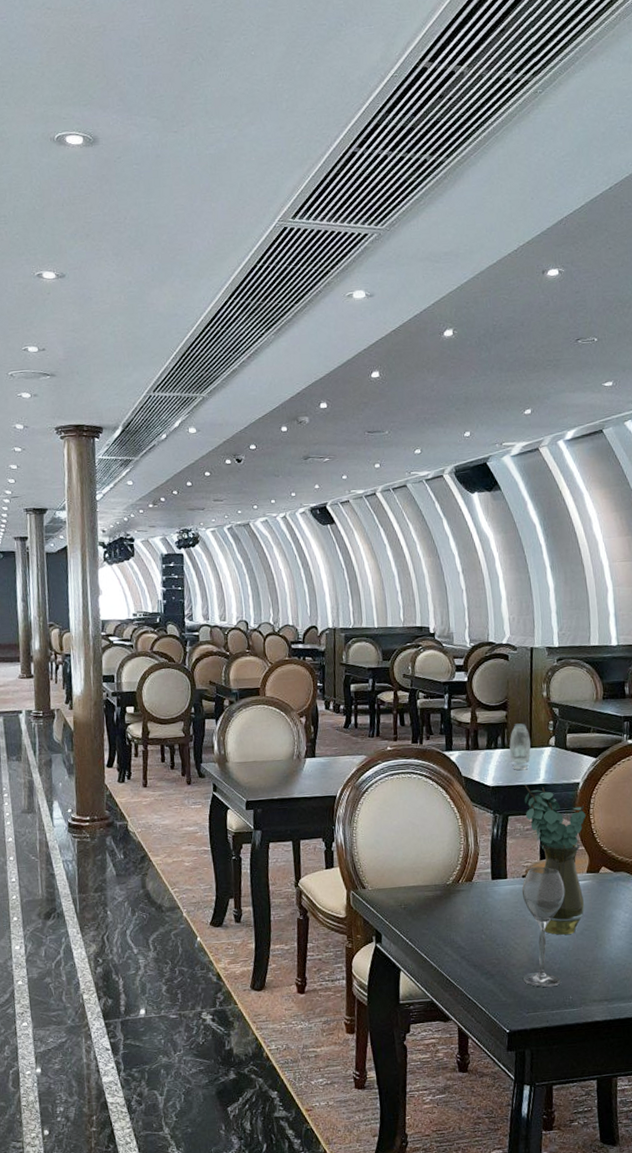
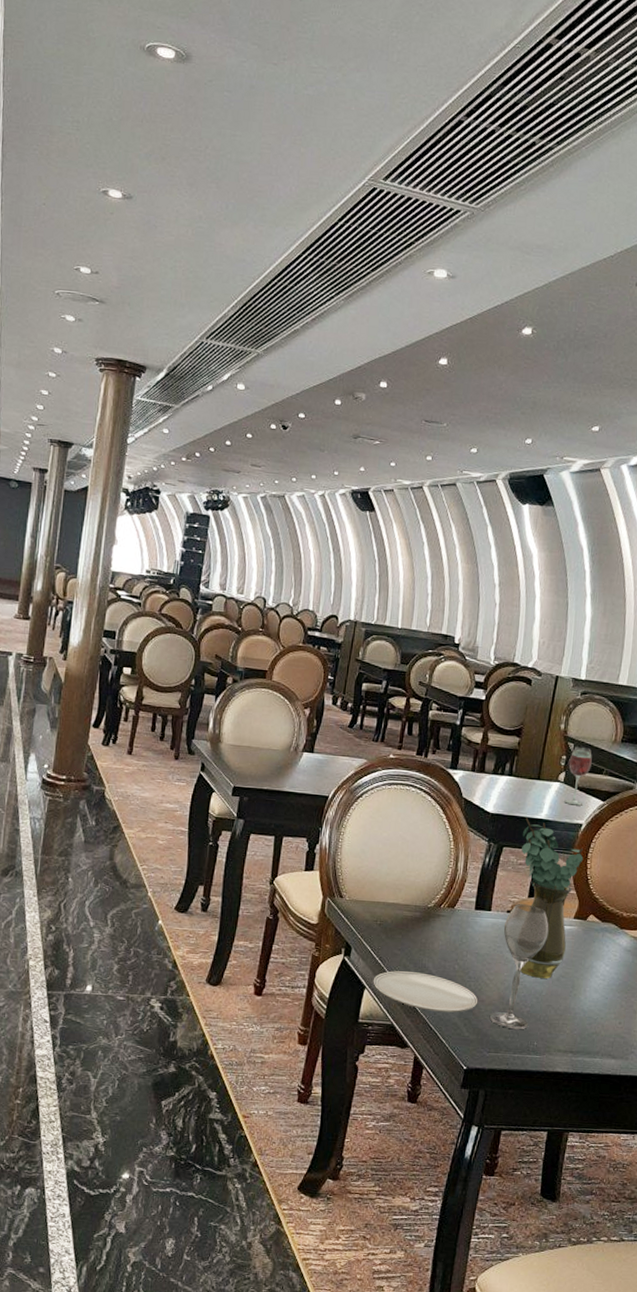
plate: none [407,947,510,983] -> present [373,971,478,1013]
vase: present [509,723,531,771] -> none [515,752,540,802]
wineglass: none [556,710,579,766] -> present [564,746,592,806]

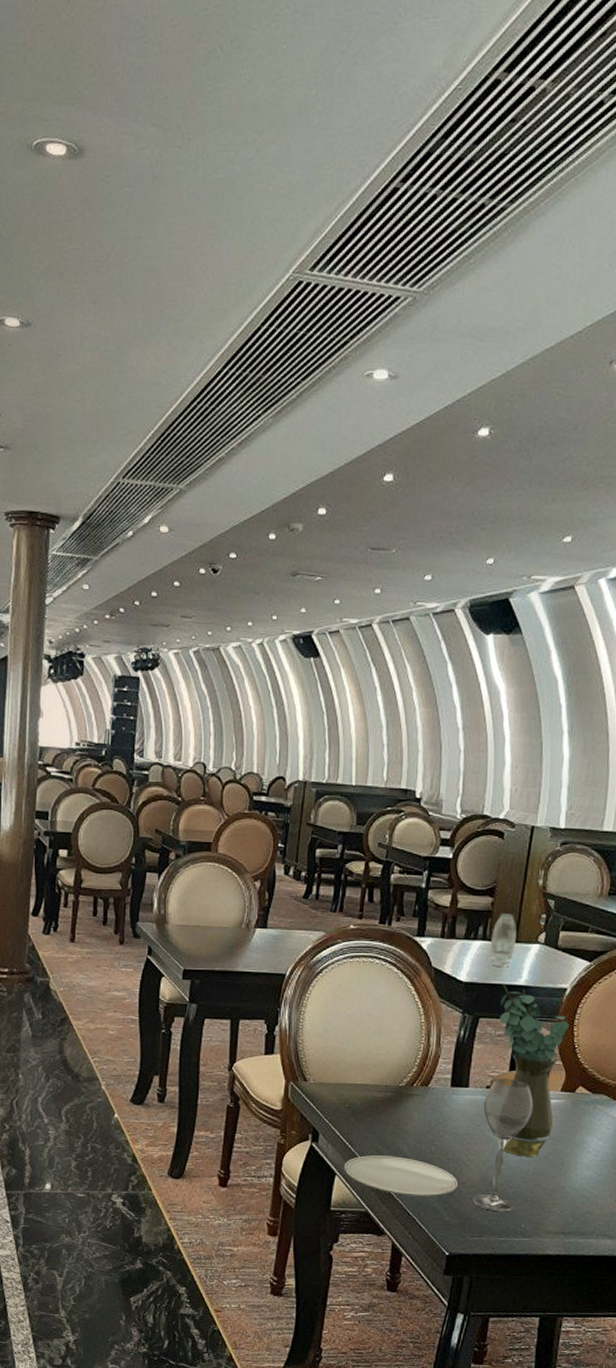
vase: none [515,752,540,802] -> present [491,913,516,968]
wineglass: present [564,746,592,806] -> none [546,903,576,968]

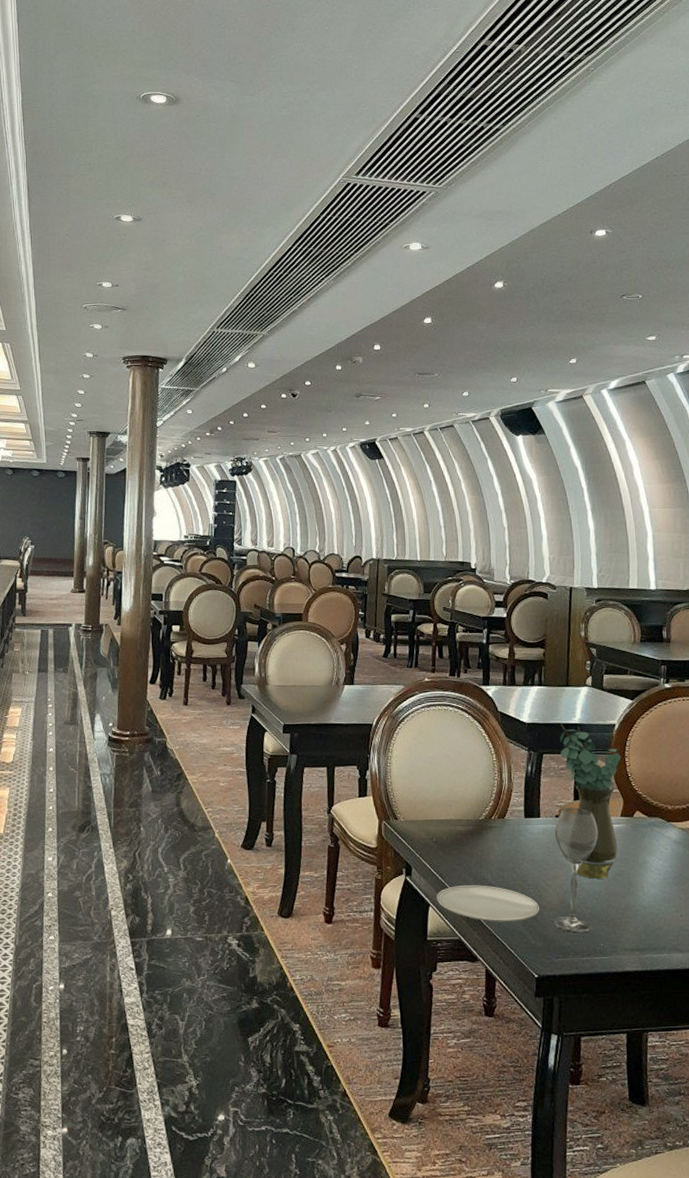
vase: present [491,913,516,968] -> none [546,662,567,709]

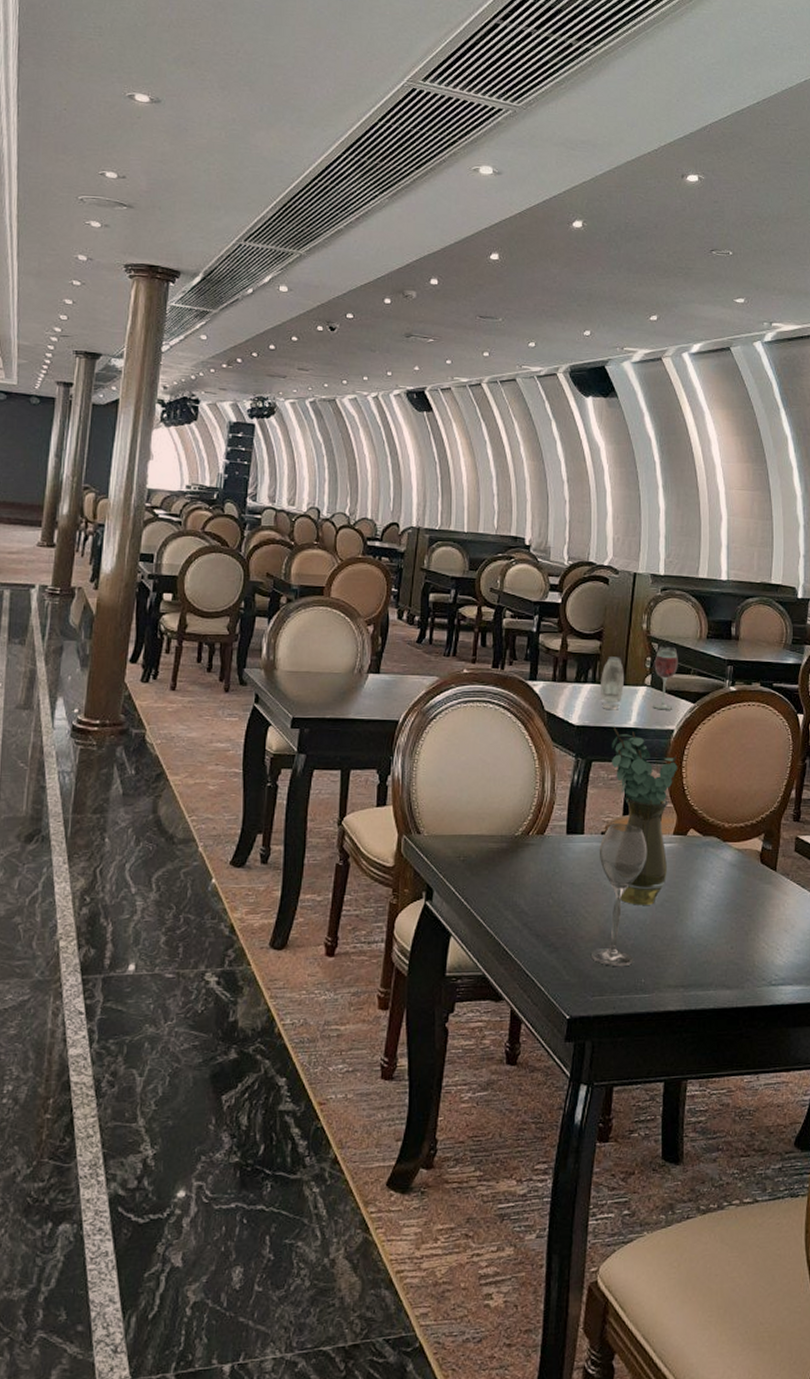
plate: present [436,885,540,923] -> none [459,911,577,955]
vase: none [546,662,567,709] -> present [601,657,624,710]
wineglass: none [593,650,616,707] -> present [653,646,678,710]

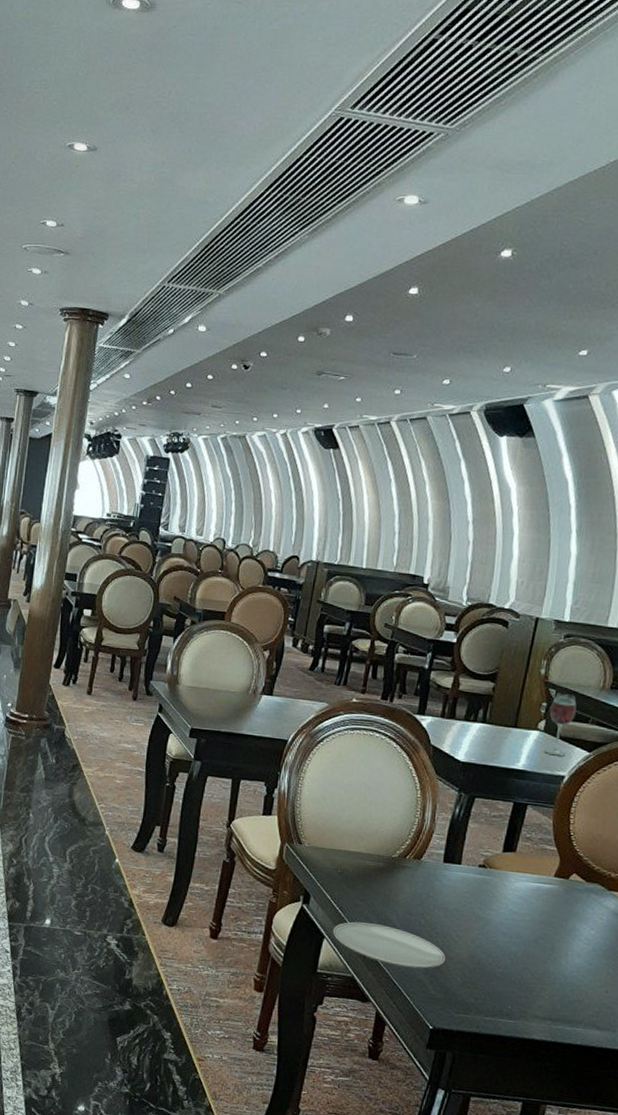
plate: none [459,911,577,955] -> present [332,921,446,969]
wineglass: present [590,823,648,967] -> none [458,858,526,992]
vase: present [601,657,624,710] -> none [489,698,517,751]
vase: present [611,728,678,905] -> none [493,768,566,939]

